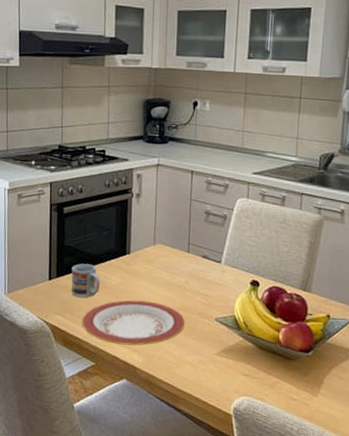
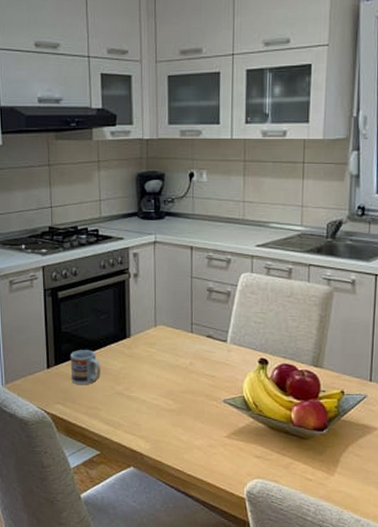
plate: present [81,300,186,346] -> none [84,385,193,432]

